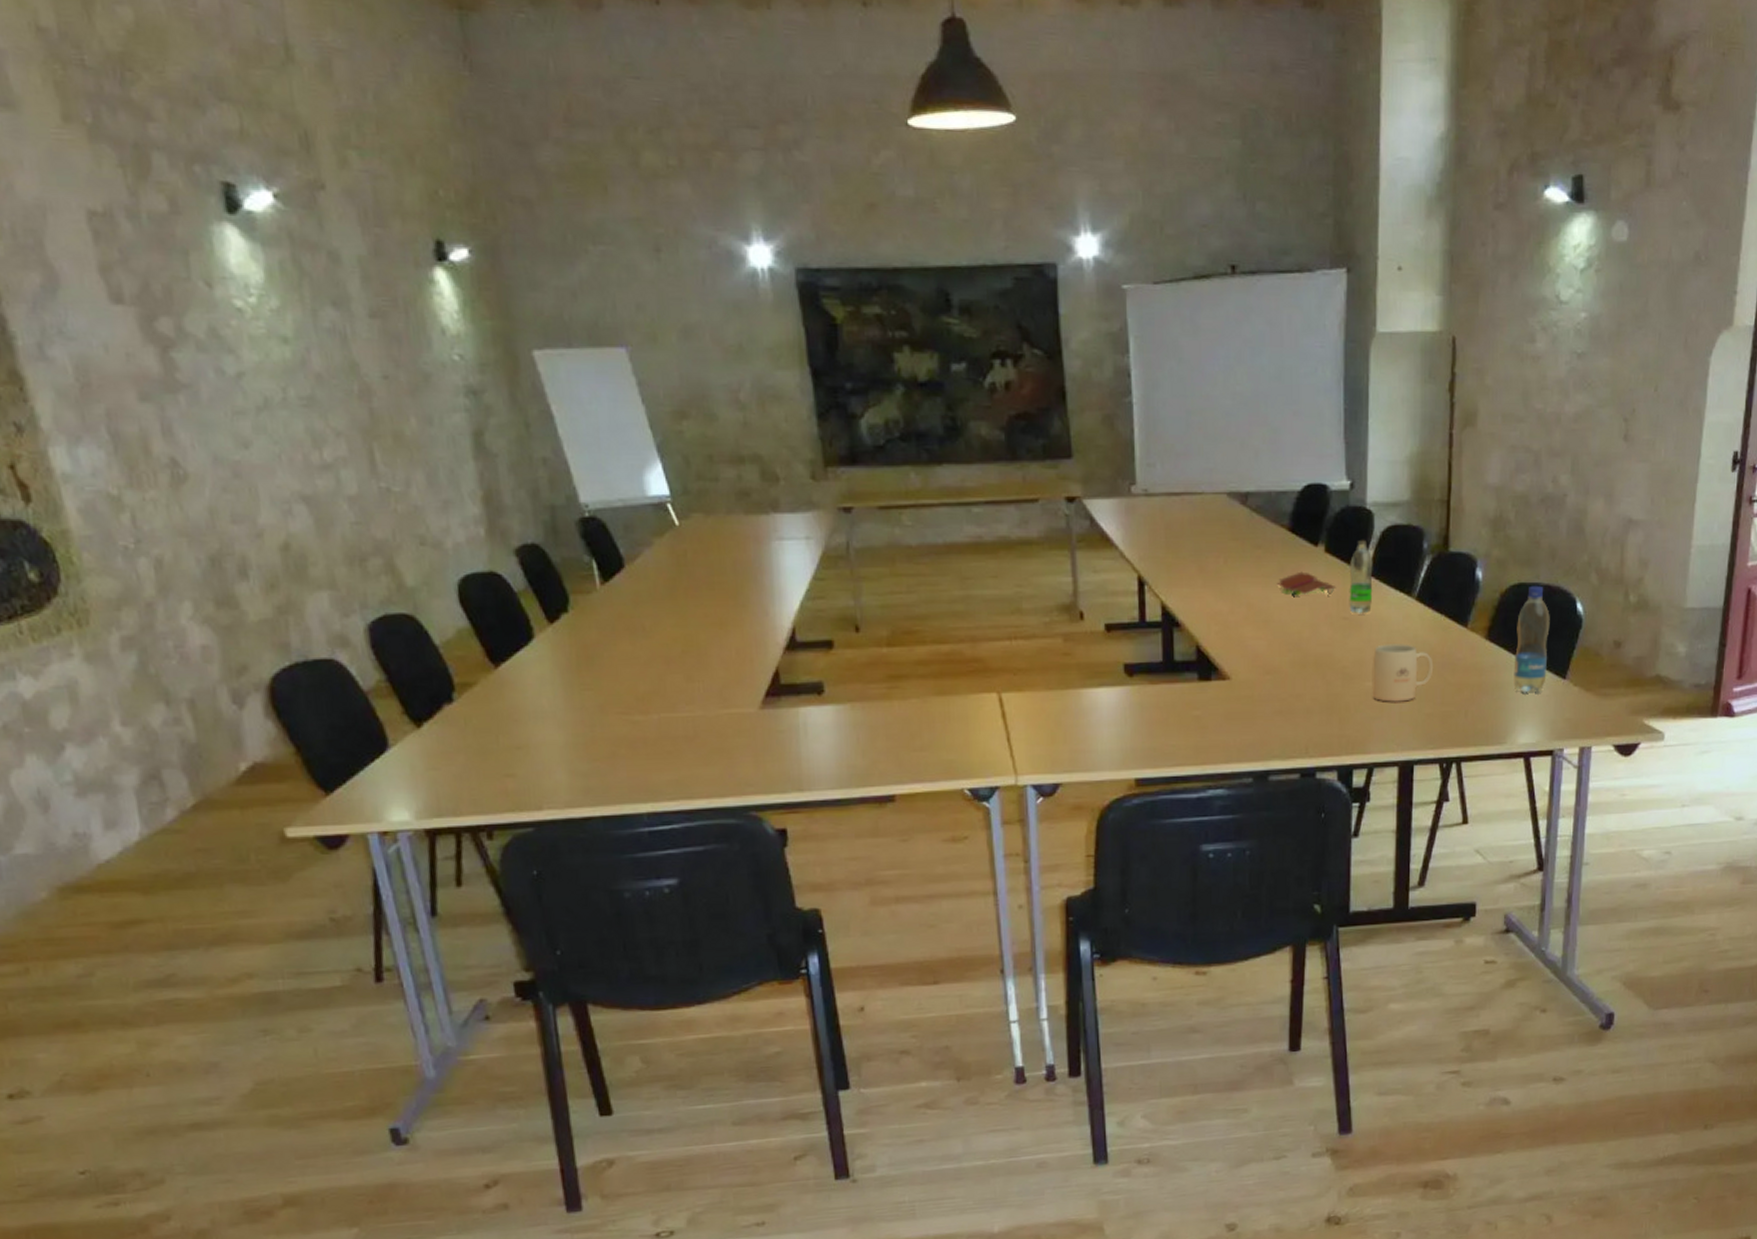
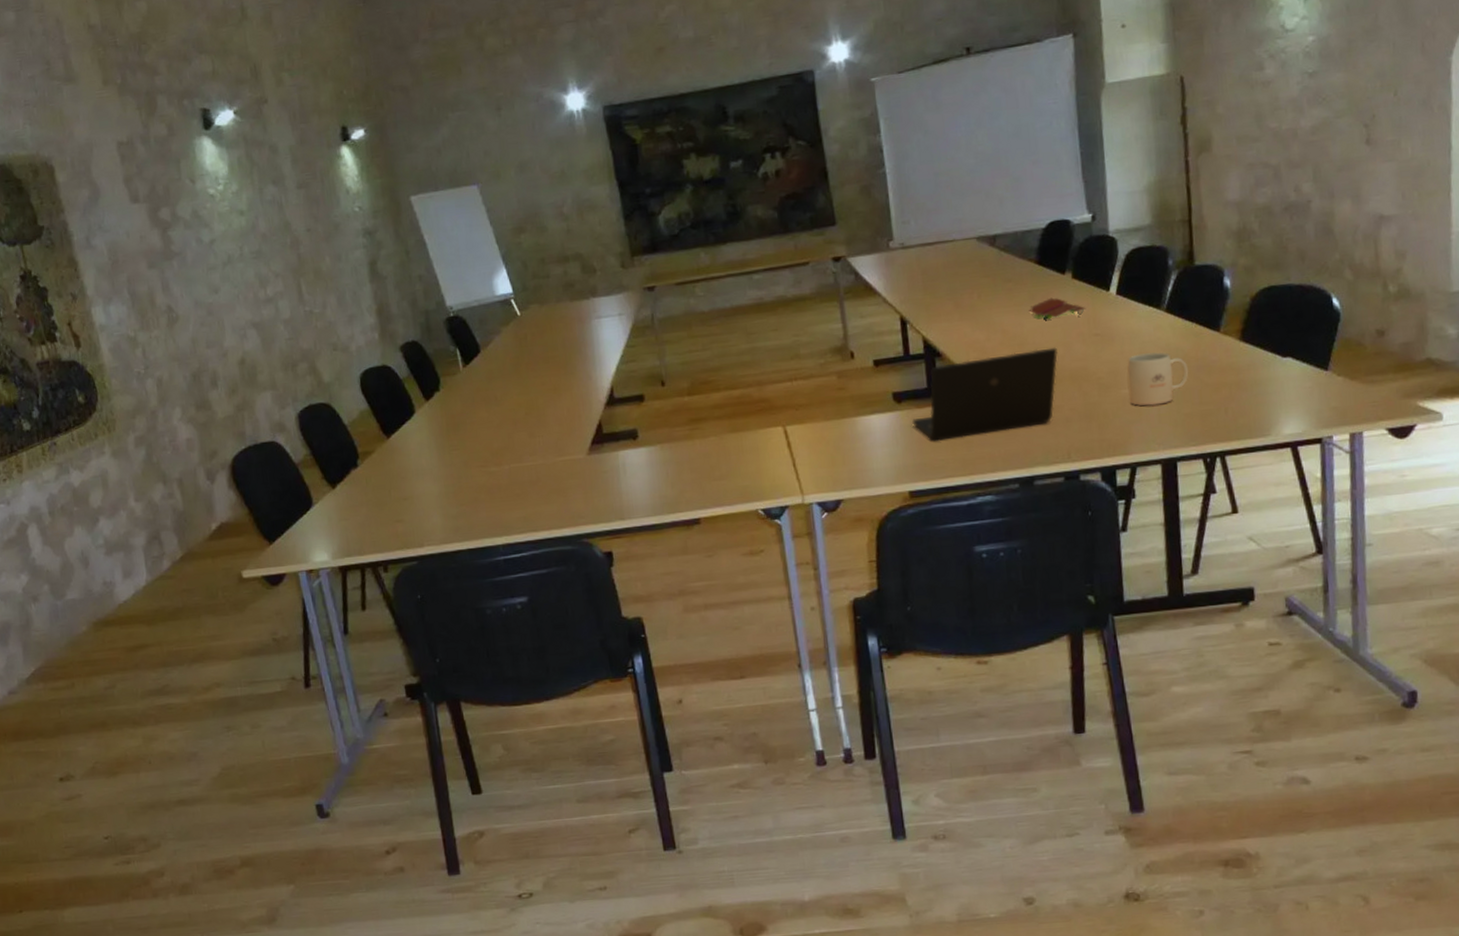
laptop: none [1144,628,1303,723] -> present [912,347,1058,441]
bottle: present [1349,540,1373,614] -> none [1097,264,1122,331]
bottle: present [1513,585,1550,693] -> none [1270,286,1307,387]

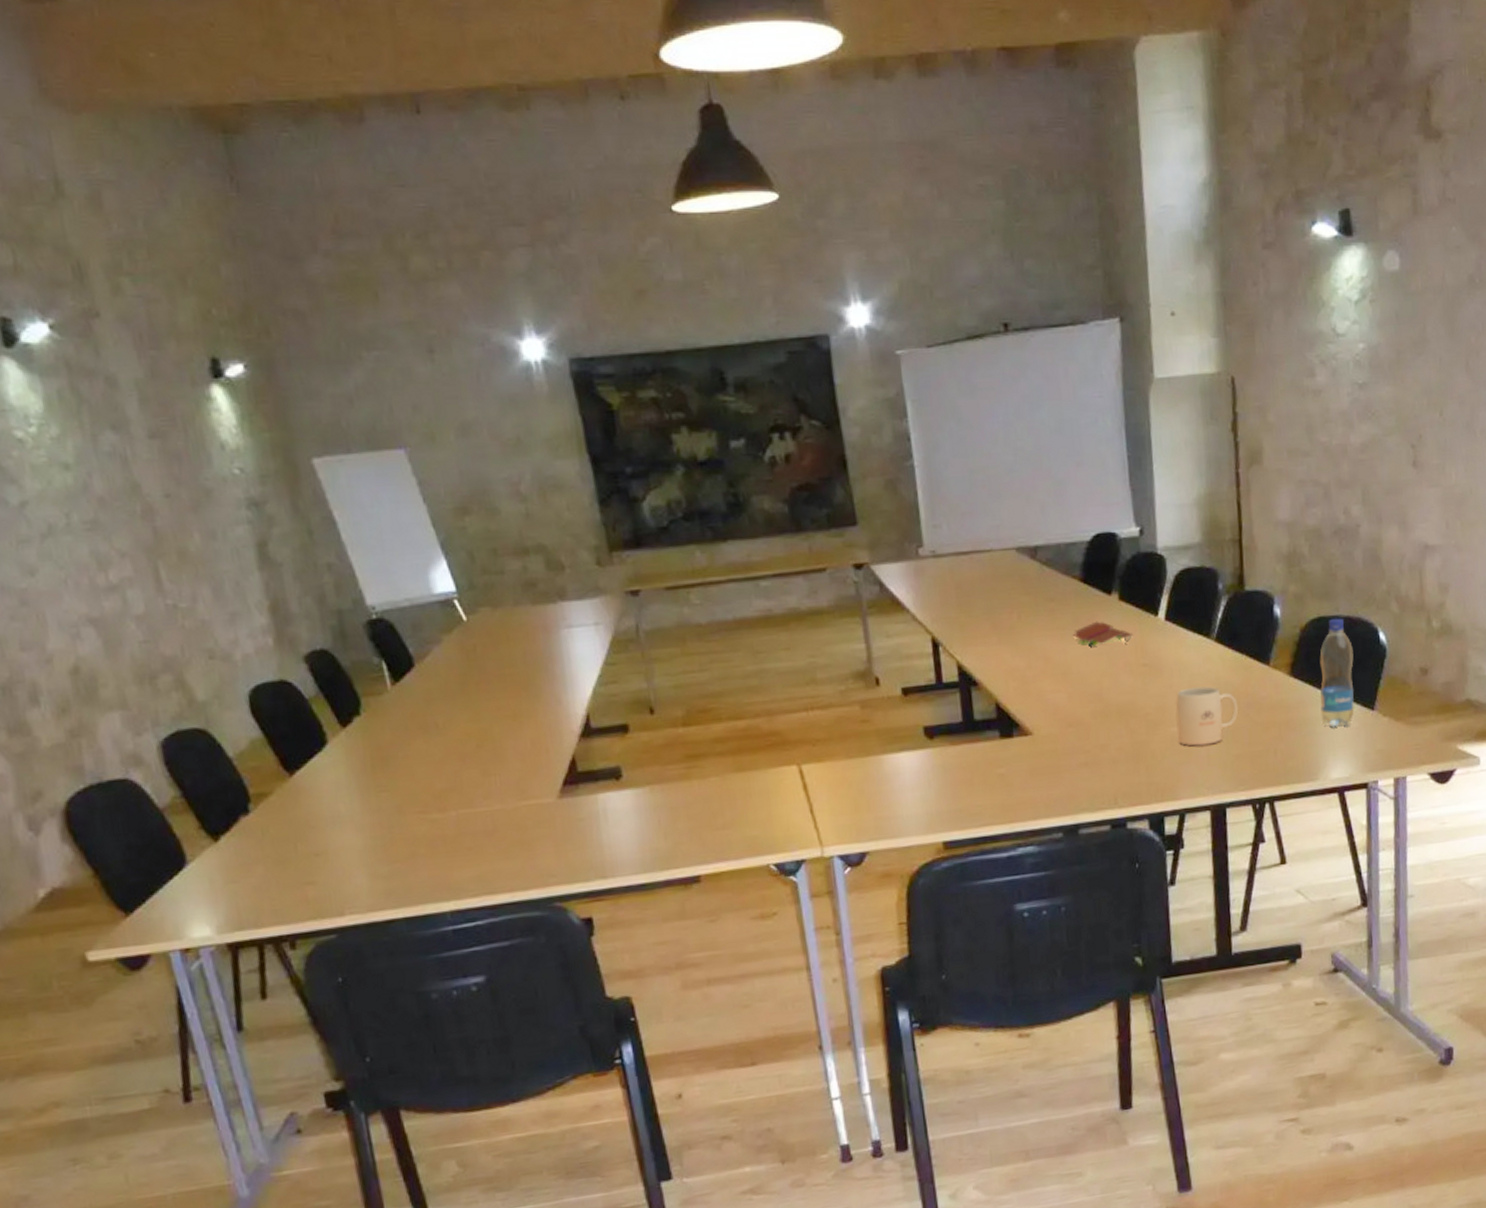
laptop: present [912,347,1058,441] -> none [946,678,1103,783]
bottle: none [1270,286,1307,387] -> present [1319,618,1354,728]

